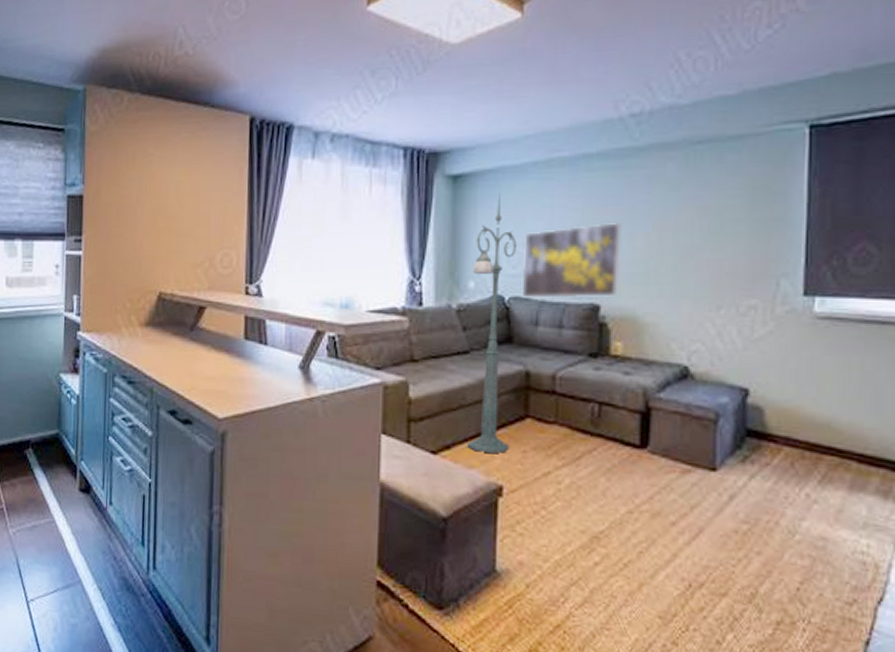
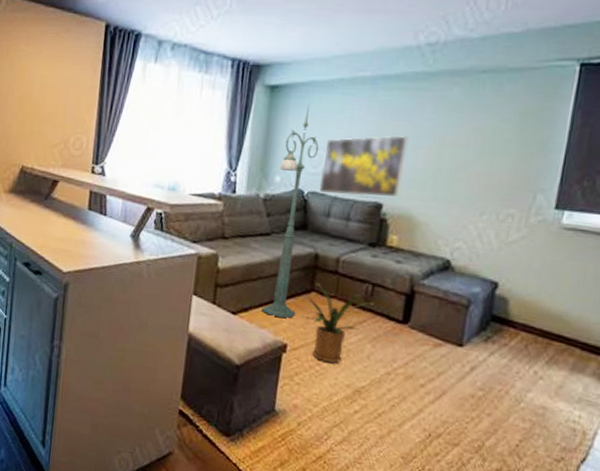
house plant: none [516,404,603,504] -> present [301,281,374,363]

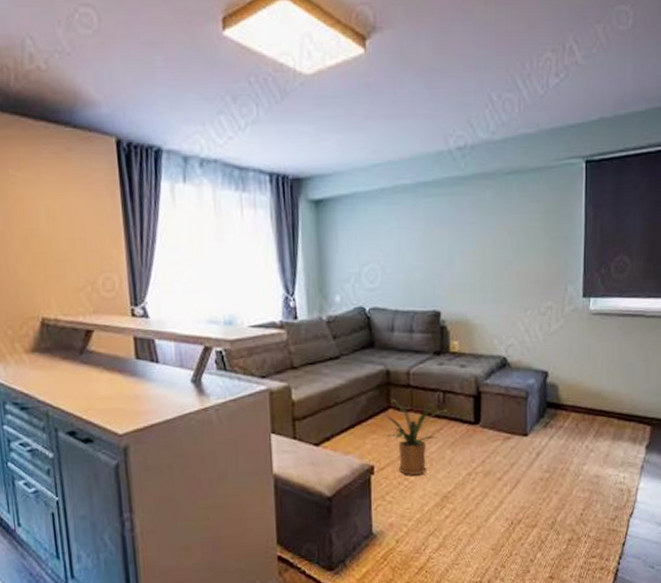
floor lamp: present [262,103,319,318] -> none [337,216,377,440]
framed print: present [319,135,409,198] -> none [378,240,454,308]

